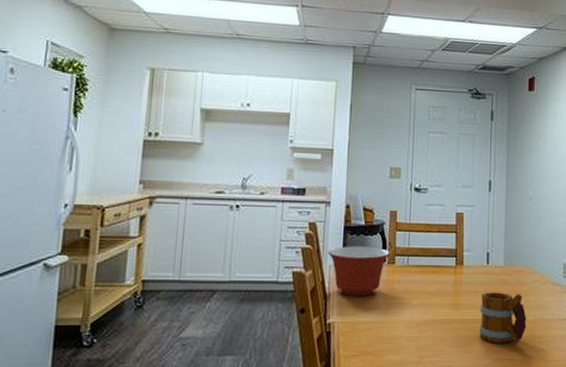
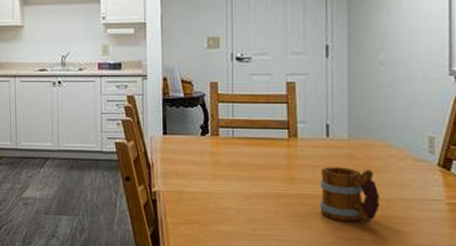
mixing bowl: present [328,246,390,296] -> none [148,118,213,167]

